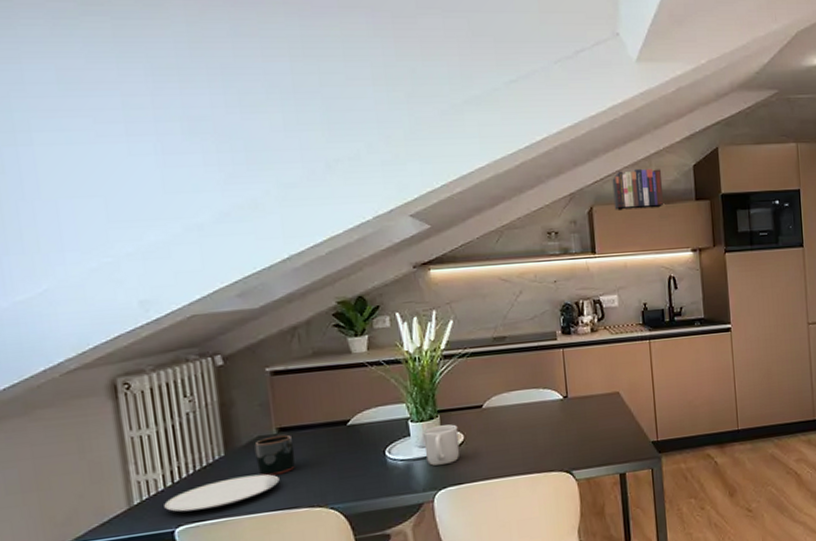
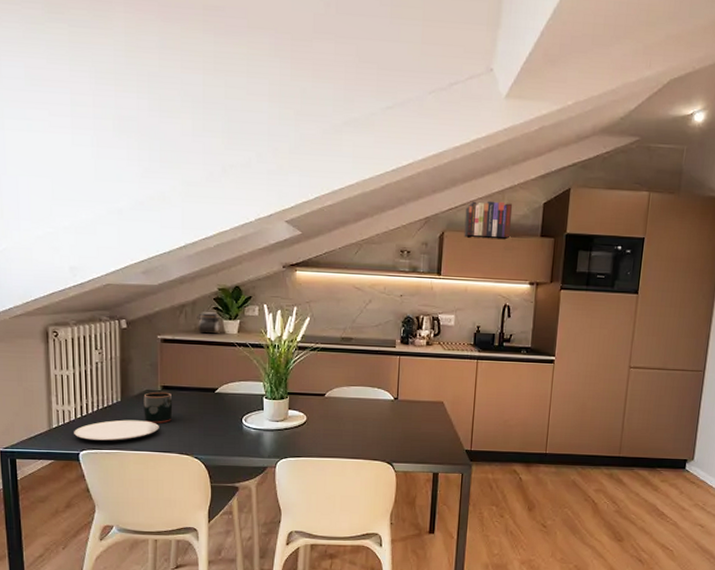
jar: none [313,330,346,357] -> present [197,312,221,334]
mug: present [422,424,460,466] -> none [273,405,302,438]

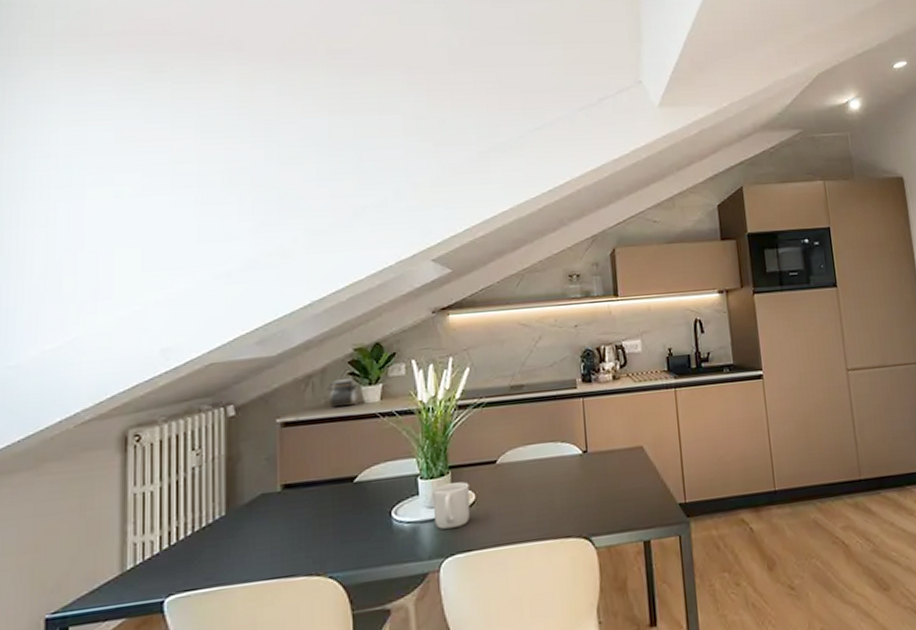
plate: present [74,419,159,441] -> none [157,536,279,580]
mug: present [143,391,173,424] -> none [257,492,298,539]
mug: none [273,405,302,438] -> present [432,482,471,529]
books: present [464,200,513,240] -> none [635,208,689,252]

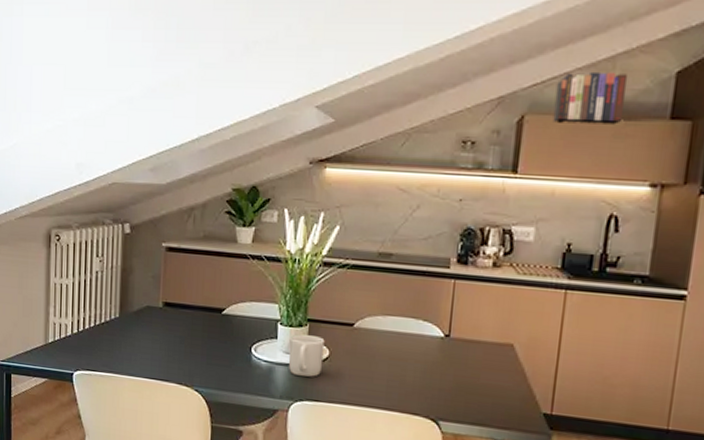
jar: present [327,379,359,407] -> none [206,216,233,243]
books: none [635,208,689,252] -> present [552,71,629,125]

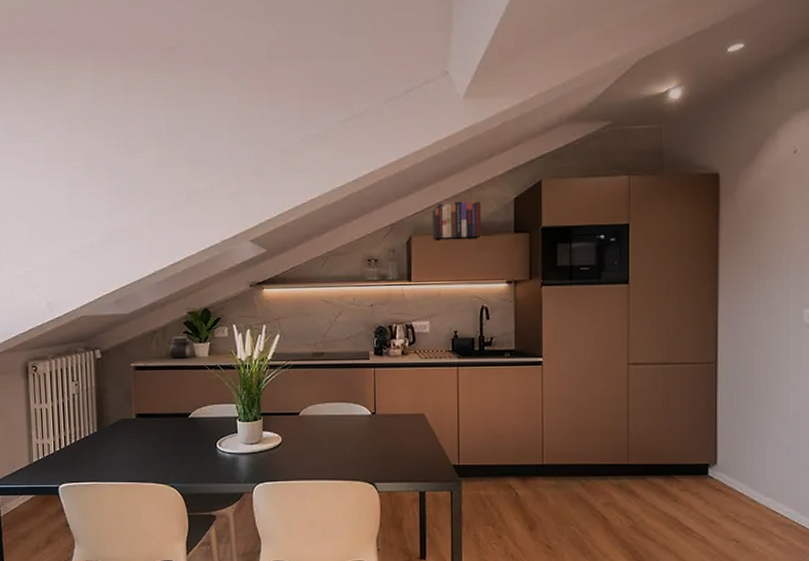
jar: none [206,216,233,243] -> present [168,336,192,358]
mug: present [288,334,325,377] -> none [248,427,278,461]

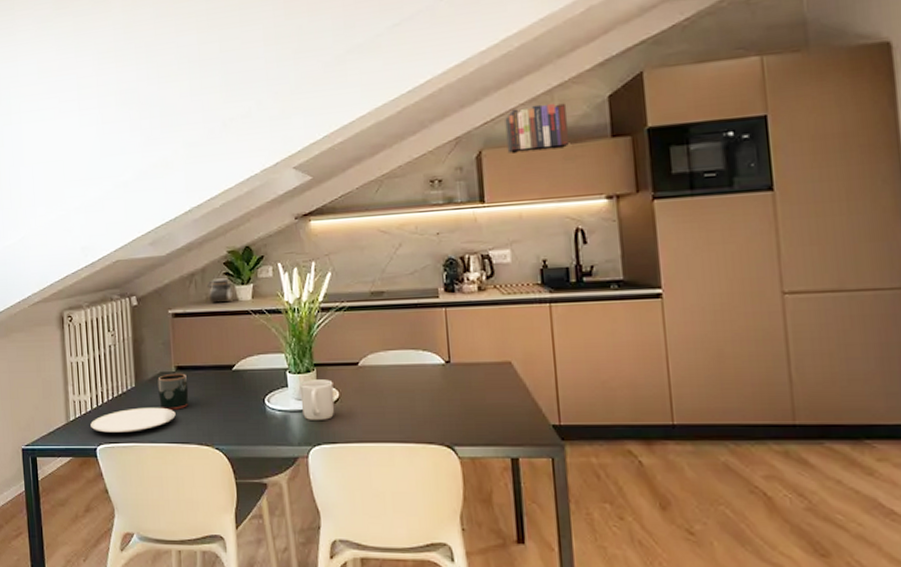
plate: none [53,450,135,473] -> present [90,407,176,433]
mug: none [119,420,148,452] -> present [158,373,189,410]
mug: none [248,427,278,461] -> present [299,379,335,420]

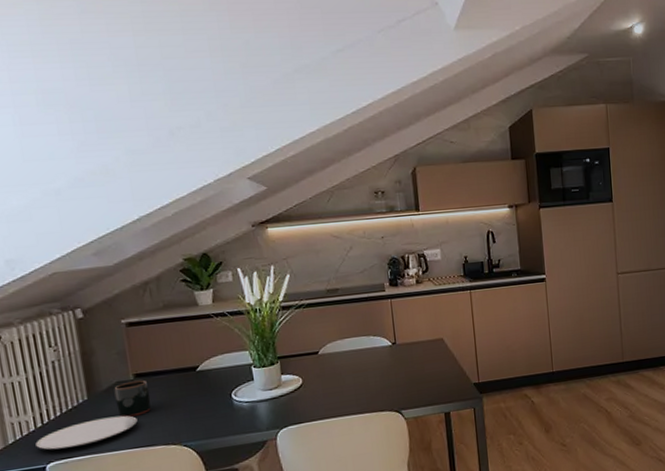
jar: present [207,278,234,303] -> none [163,285,193,310]
mug: present [299,379,335,420] -> none [265,369,299,407]
books: present [505,103,570,154] -> none [433,130,483,170]

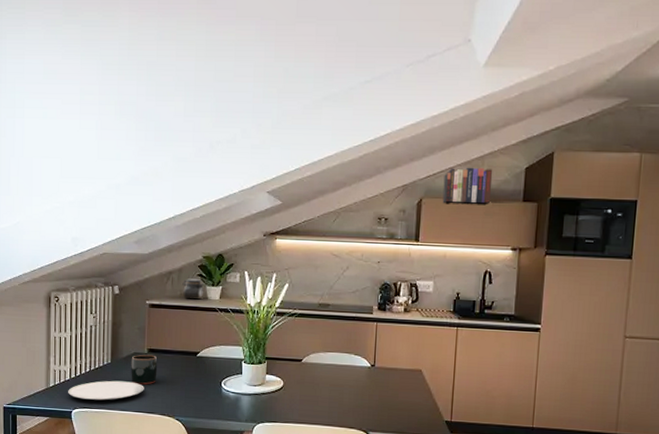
jar: none [163,285,193,310] -> present [182,278,205,300]
books: none [433,130,483,170] -> present [442,167,493,205]

